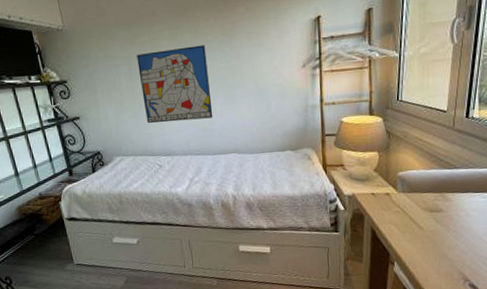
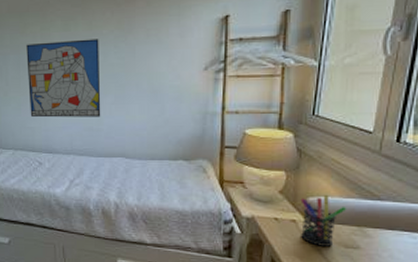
pen holder: none [392,168,430,213] -> present [300,194,347,247]

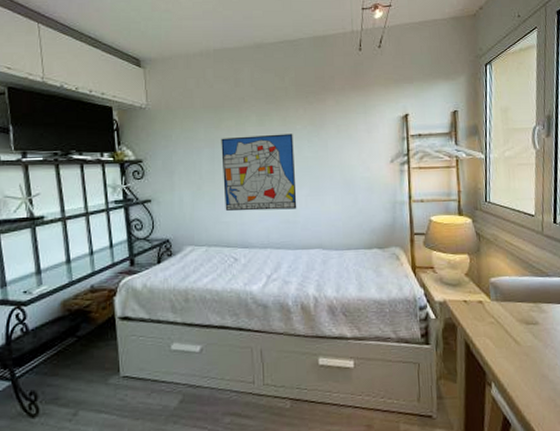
pen holder: present [300,194,347,247] -> none [484,274,523,325]

